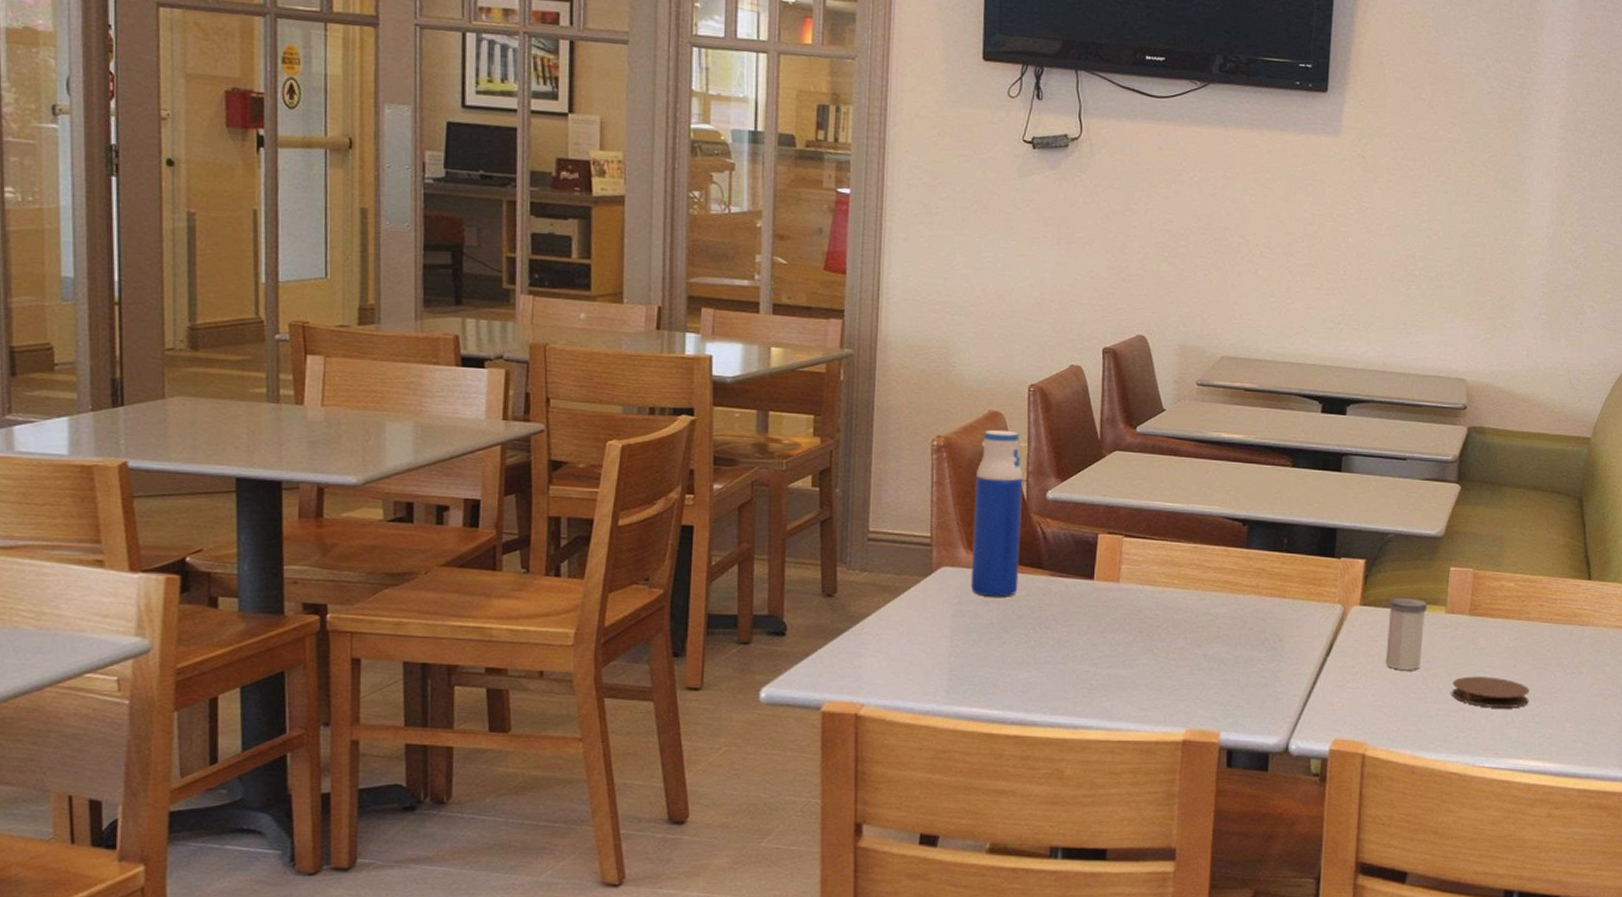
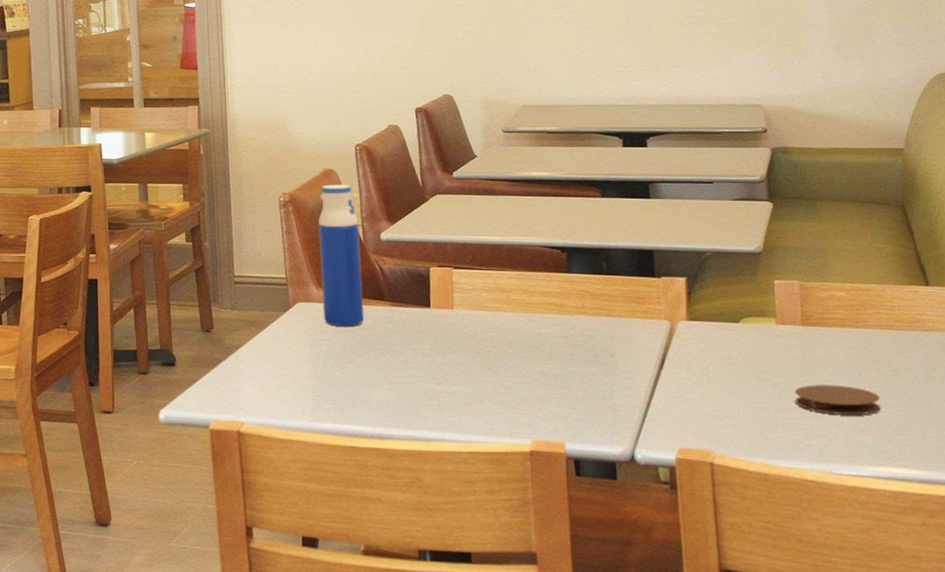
salt shaker: present [1385,597,1428,670] -> none [715,311,758,380]

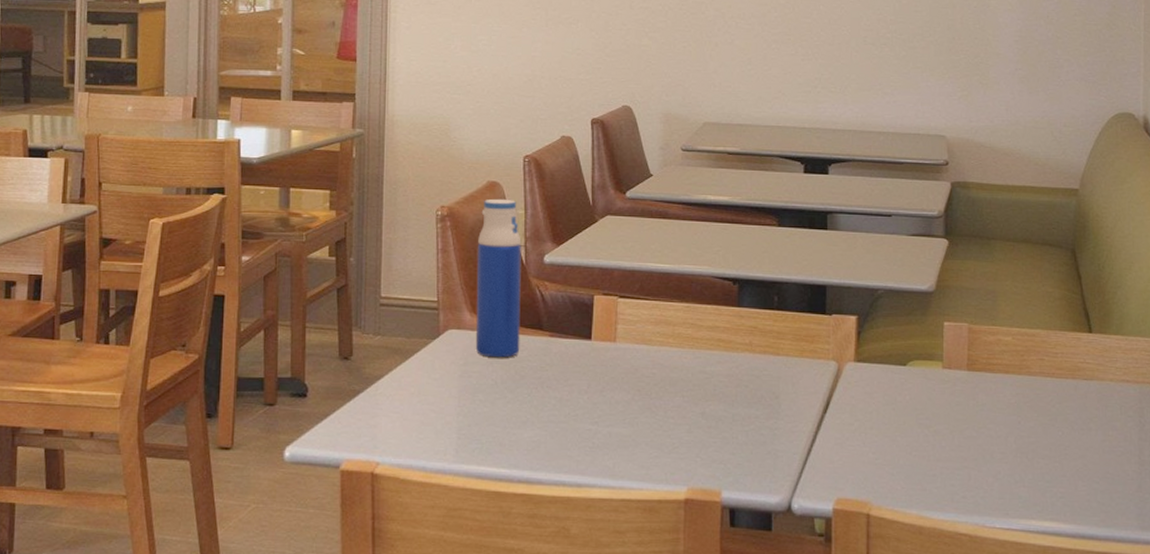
coaster: present [794,385,881,416] -> none [954,433,1037,467]

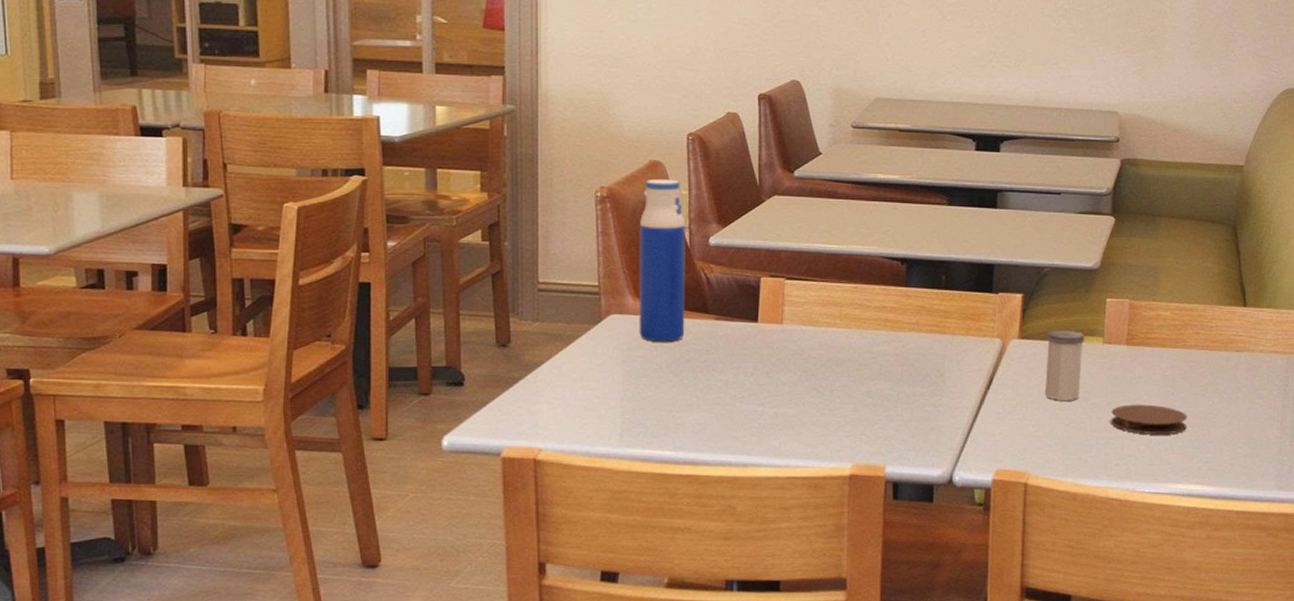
salt shaker: none [883,353,924,427] -> present [1044,330,1085,400]
coaster: none [954,433,1037,467] -> present [1110,404,1187,435]

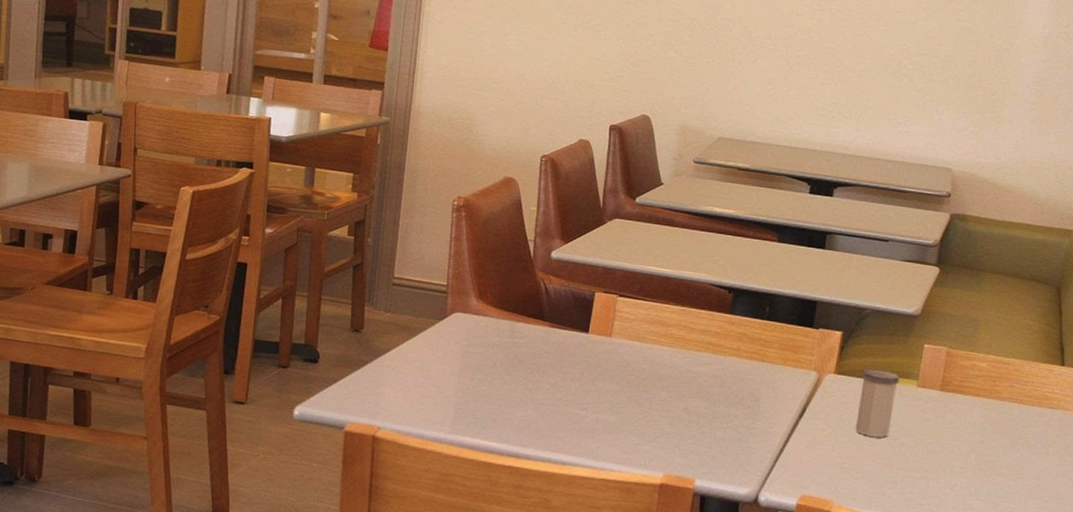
water bottle: present [639,178,686,342] -> none [478,194,532,343]
coaster: present [1110,404,1187,435] -> none [917,447,995,481]

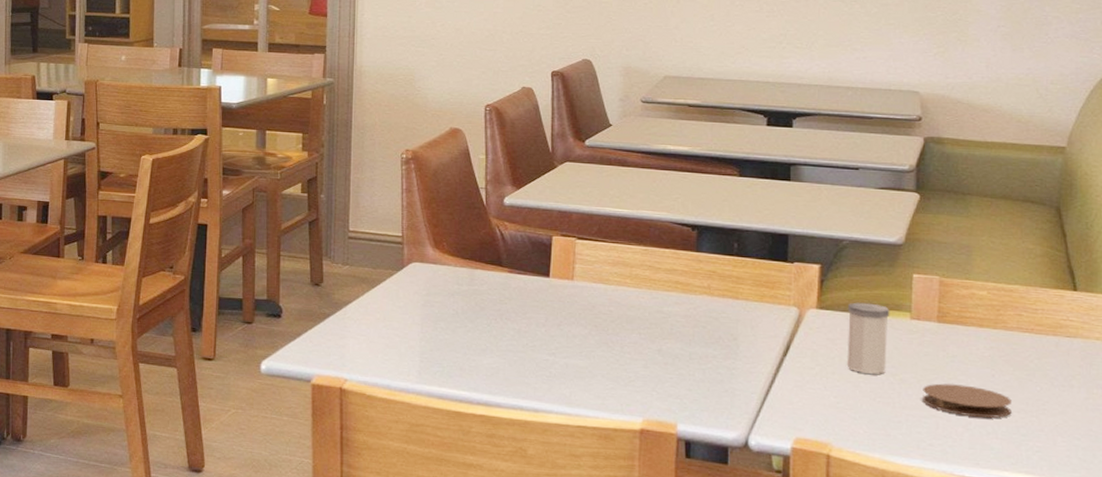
coaster: none [917,447,995,481] -> present [921,383,1012,418]

